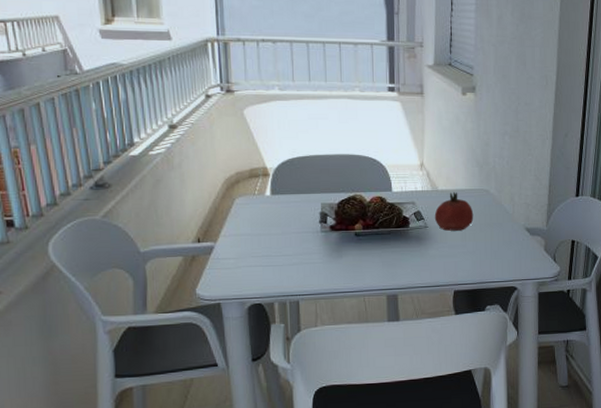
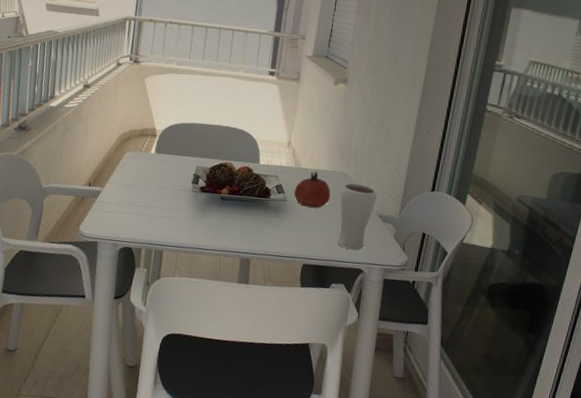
drinking glass: none [484,199,521,268] -> present [337,183,377,250]

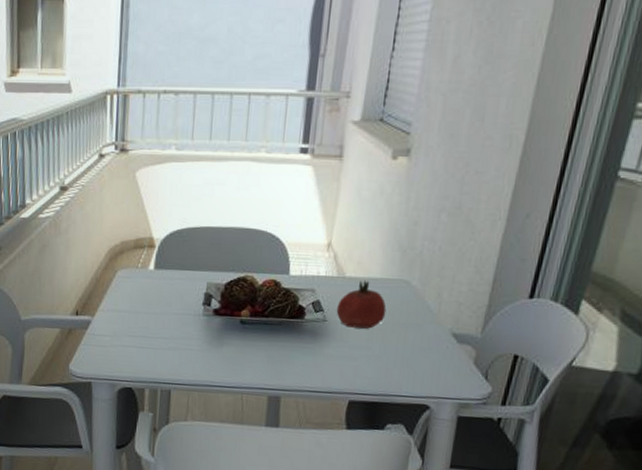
drinking glass: present [337,183,377,250] -> none [394,293,451,381]

